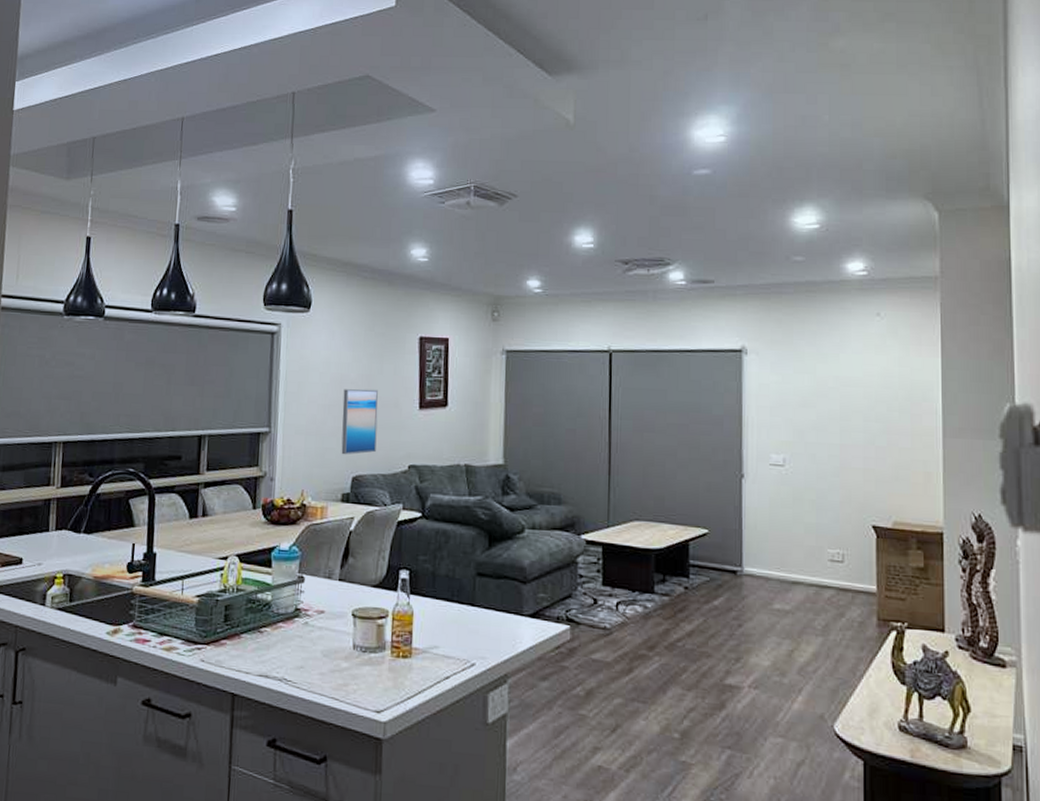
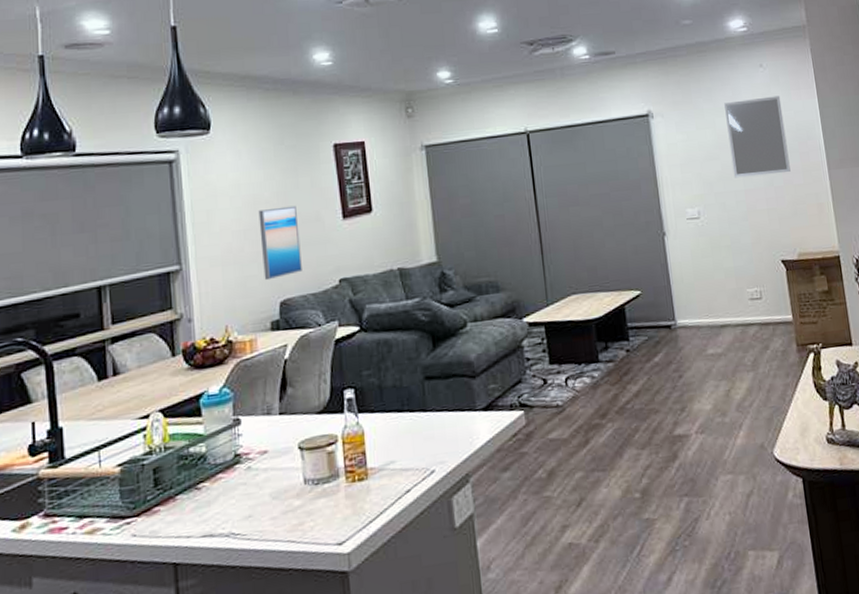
home mirror: none [829,348,897,434] -> present [724,96,791,178]

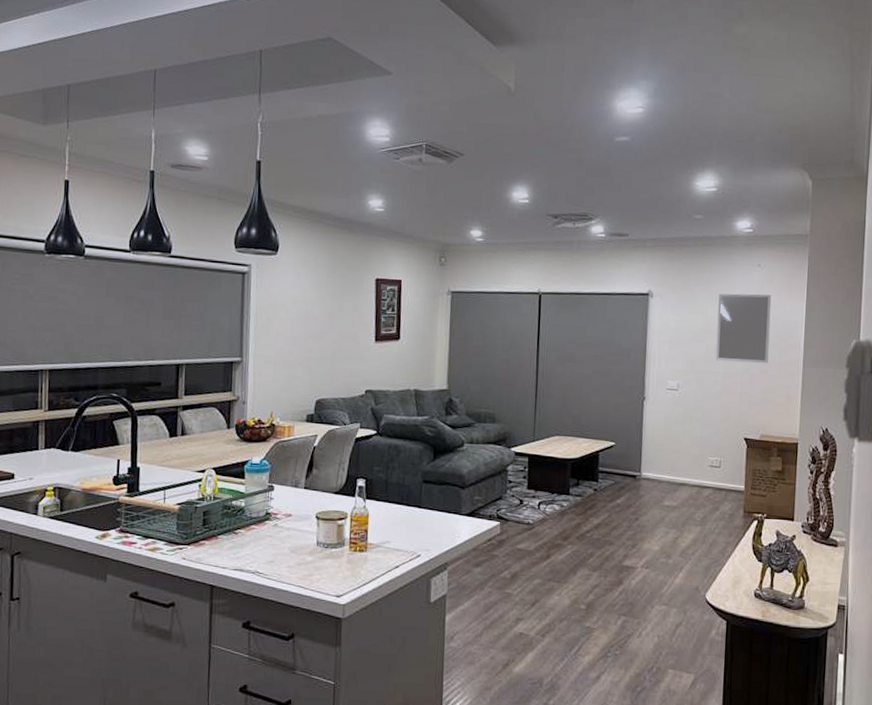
wall art: present [258,205,302,281] -> none [306,323,339,382]

